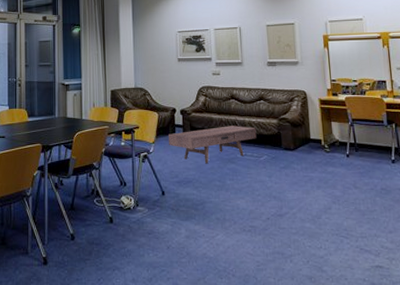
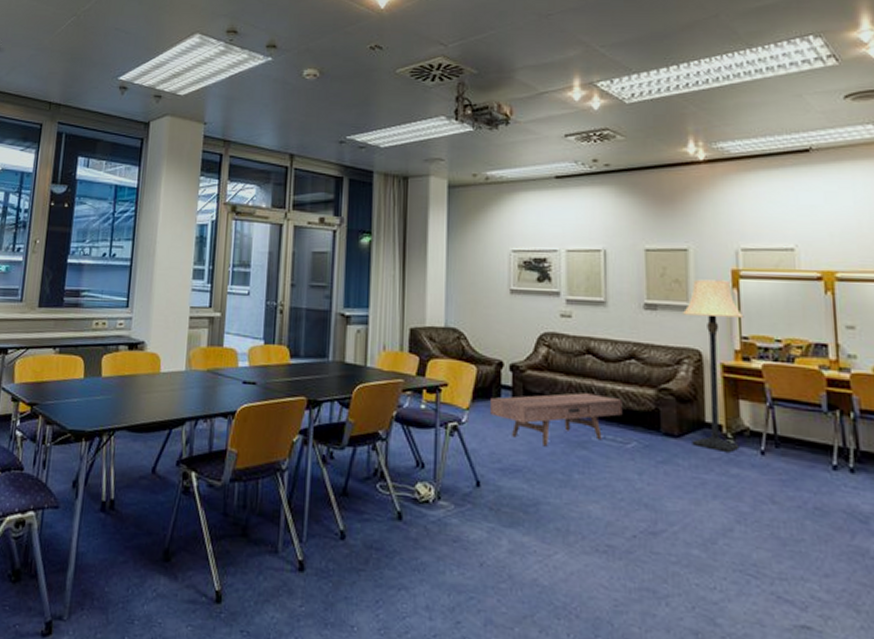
lamp: none [292,43,333,157] -> present [682,279,744,452]

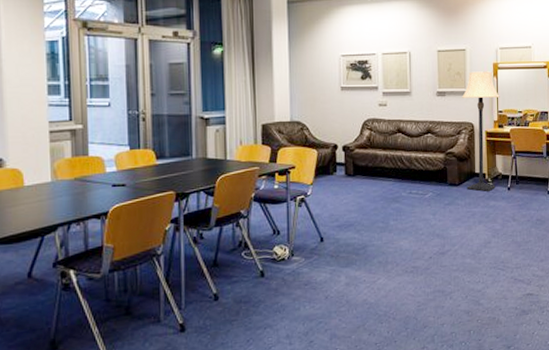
coffee table: present [489,393,623,447] -> none [328,162,423,205]

